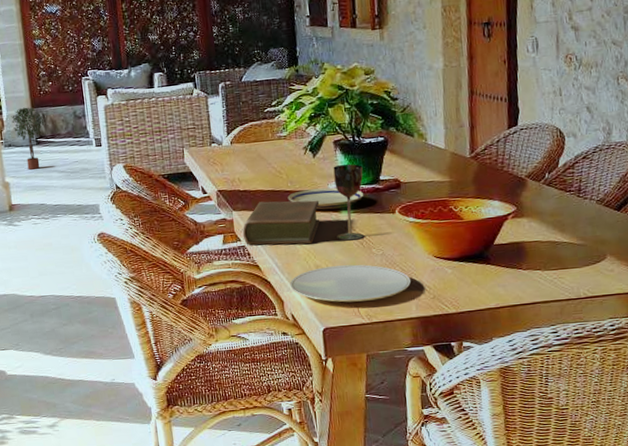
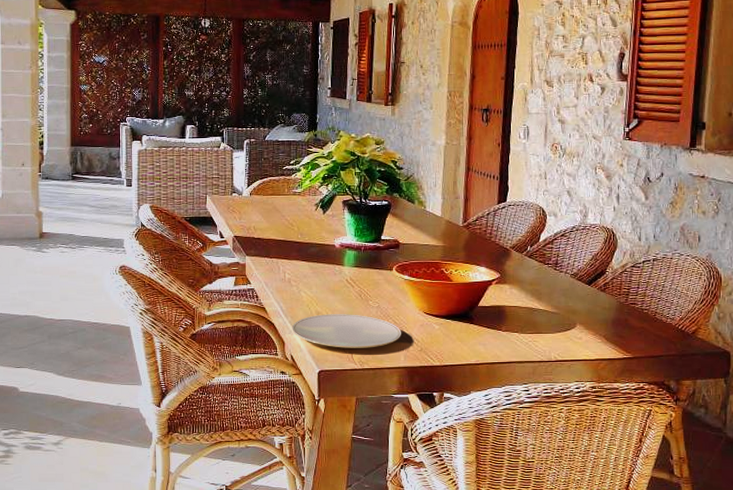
potted tree: present [11,107,44,170] -> none [51,145,80,202]
book: present [242,200,320,246] -> none [253,250,325,292]
plate: present [287,187,364,210] -> none [297,242,366,262]
wineglass: present [333,164,364,241] -> none [338,222,367,292]

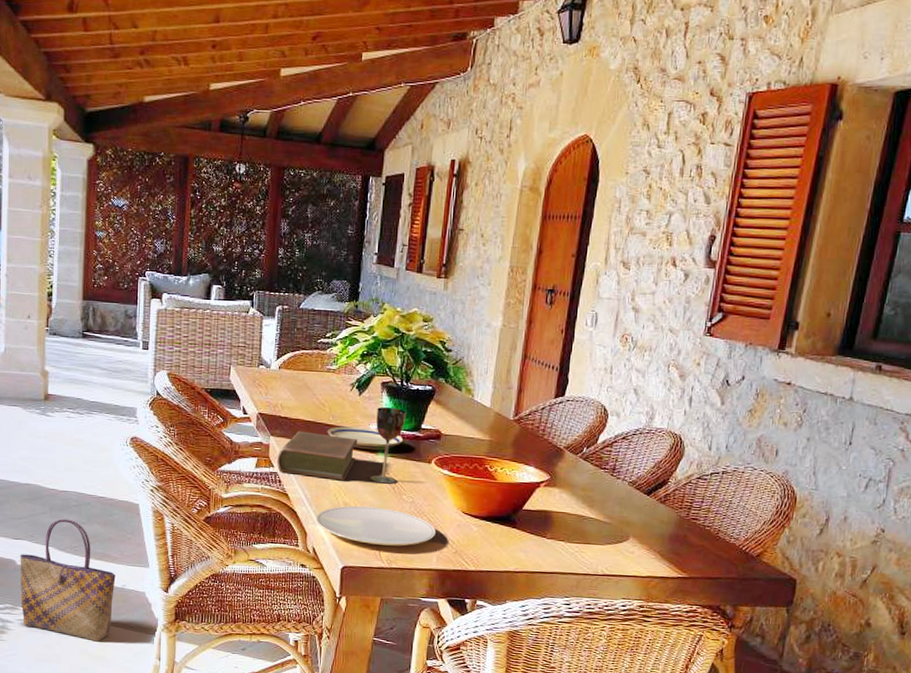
tote bag: none [22,345,111,459] -> present [20,518,116,642]
book: none [253,250,325,292] -> present [276,431,358,481]
plate: none [297,242,366,262] -> present [327,426,404,451]
wineglass: none [338,222,367,292] -> present [370,406,406,484]

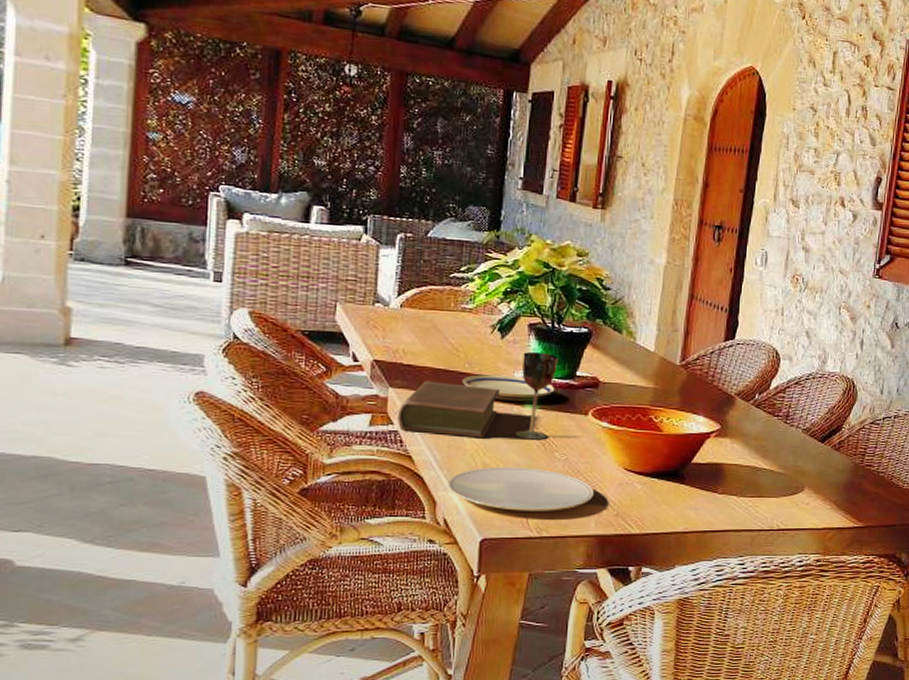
tote bag: present [20,518,116,642] -> none [20,500,170,660]

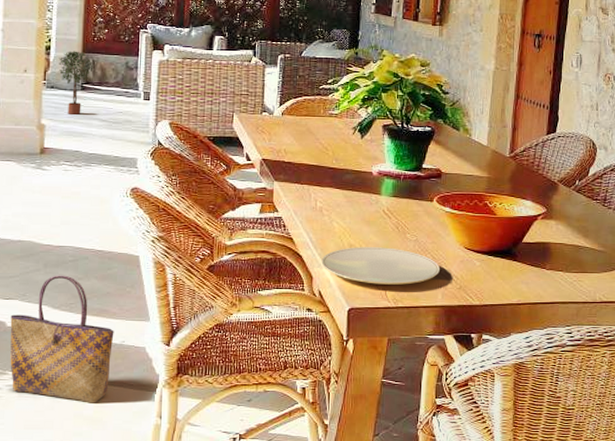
tote bag: none [20,500,170,660] -> present [10,275,114,403]
potted tree: none [91,214,141,297] -> present [58,51,92,114]
book: present [396,381,501,438] -> none [280,175,362,223]
plate: present [462,374,555,402] -> none [331,169,406,191]
wineglass: present [515,351,558,440] -> none [374,148,408,223]

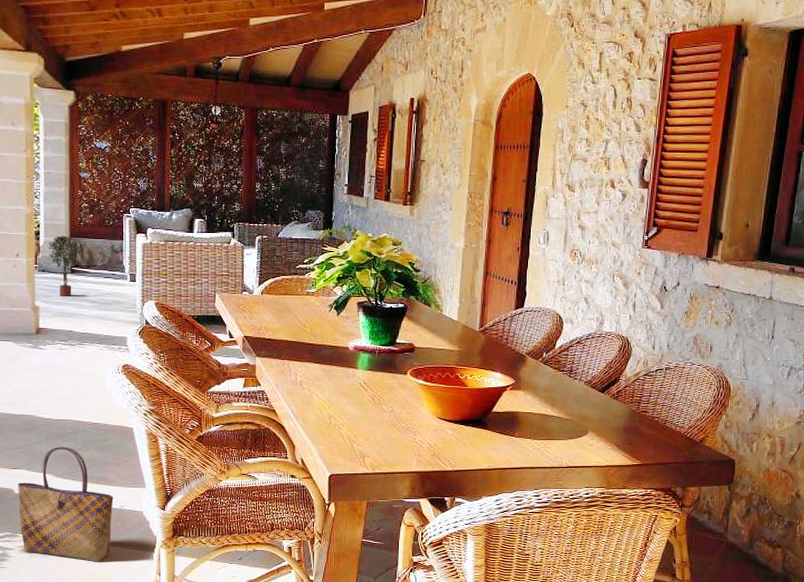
plate: present [321,247,441,285] -> none [303,418,415,453]

